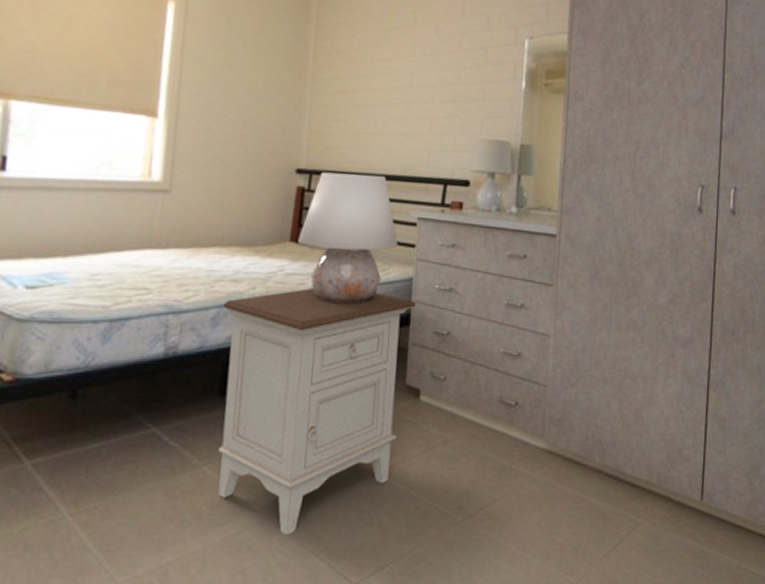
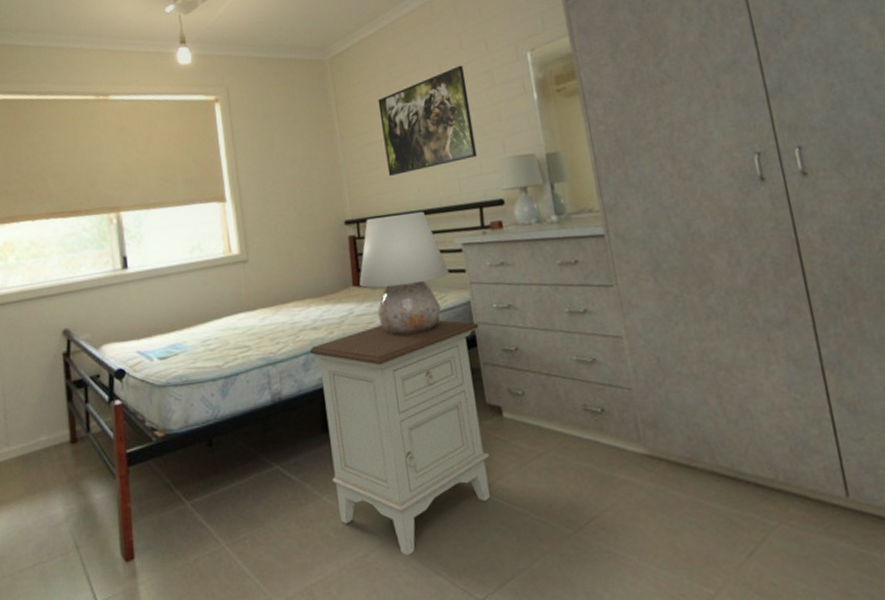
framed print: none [356,33,461,133] -> present [378,65,477,176]

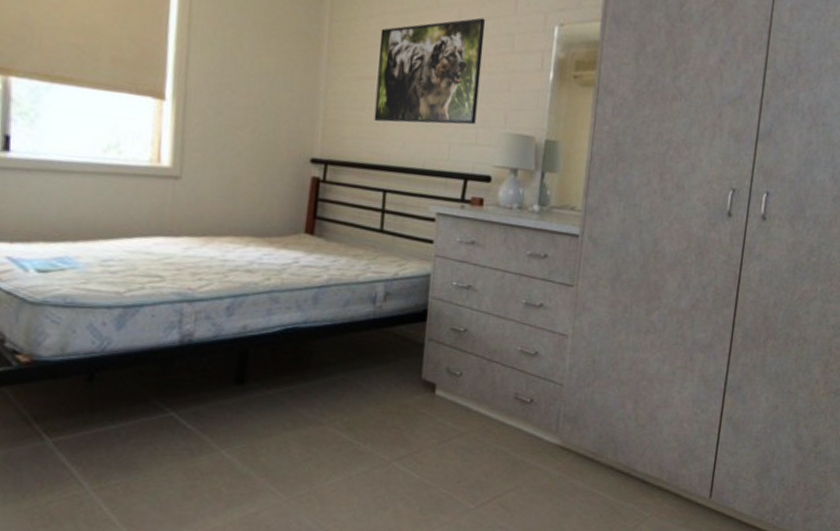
nightstand: present [310,320,490,556] -> none [235,281,434,517]
table lamp: present [359,211,449,336] -> none [313,162,416,298]

